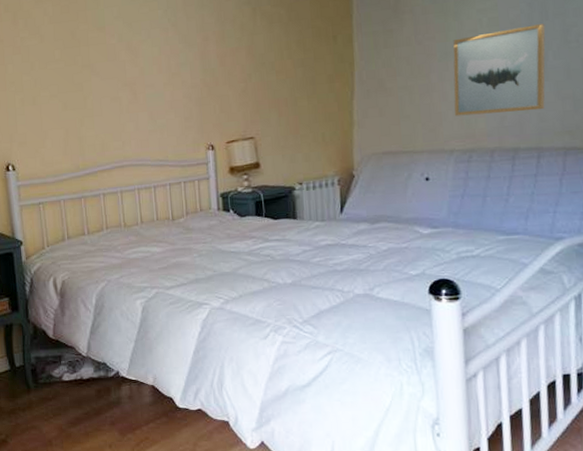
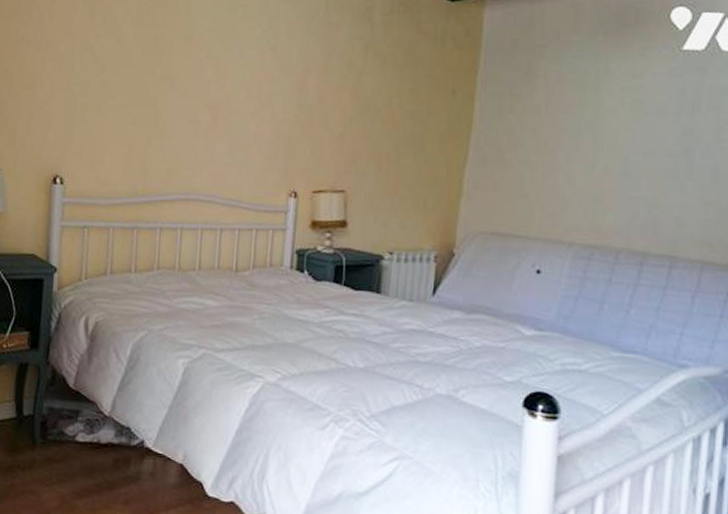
wall art: present [453,23,546,116] -> none [579,115,696,213]

